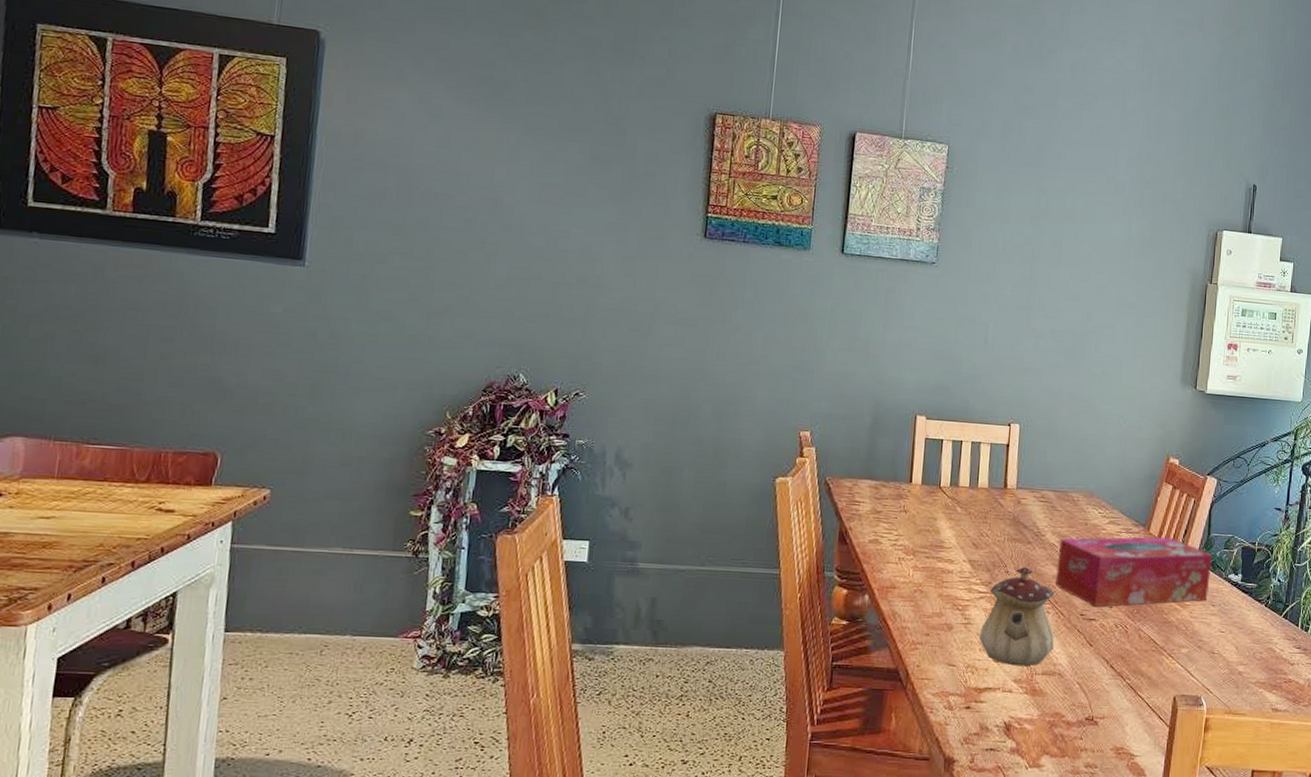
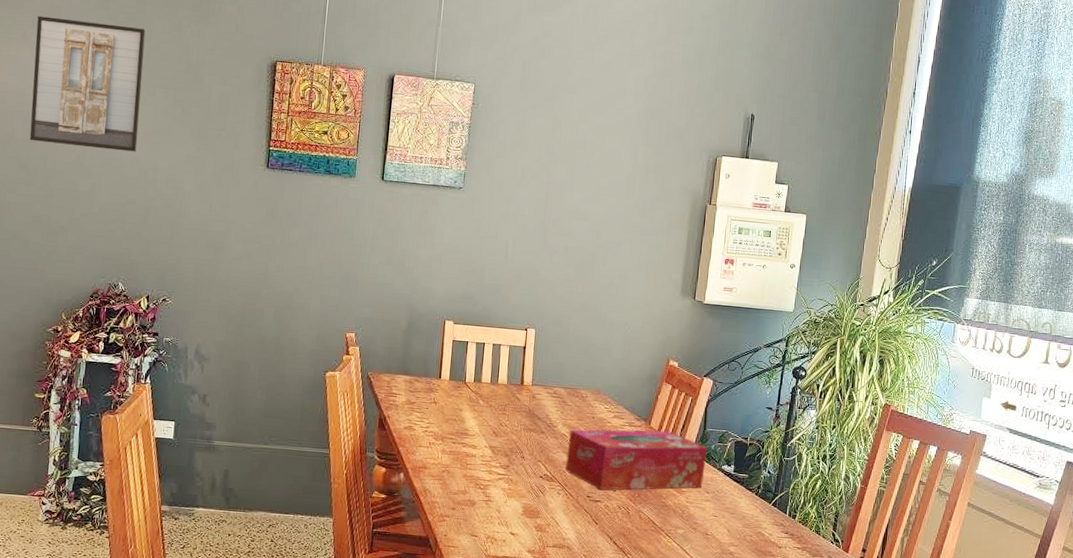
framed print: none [406,51,555,217] -> present [29,16,146,152]
teapot: present [979,567,1055,667] -> none [498,453,565,540]

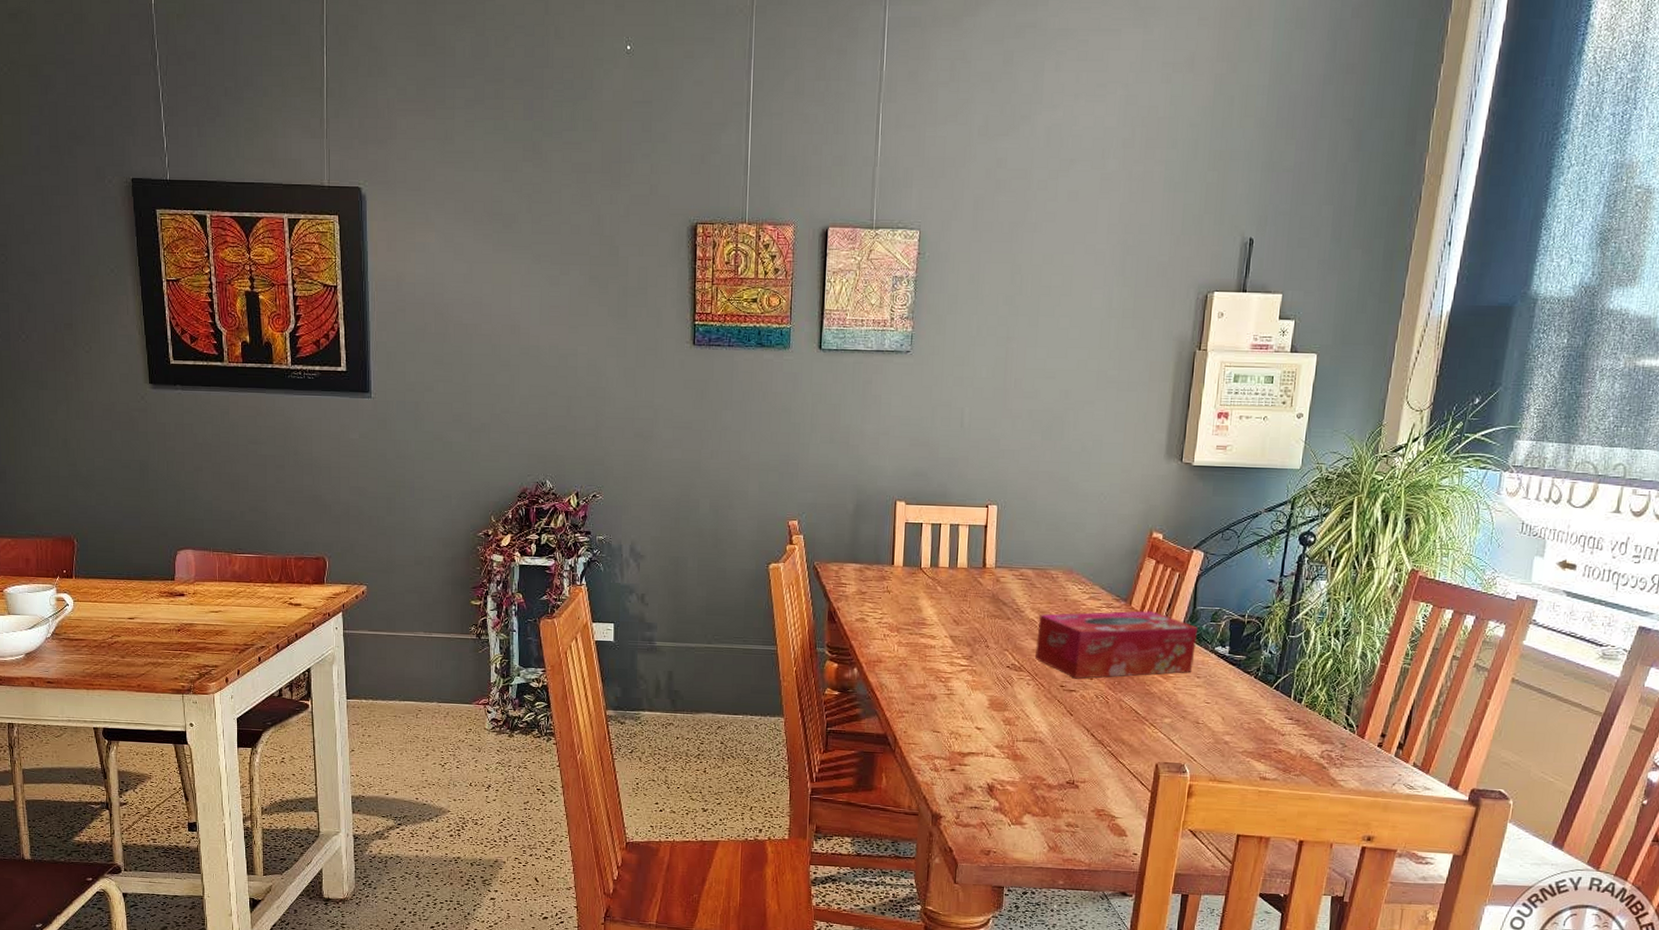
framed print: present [29,16,146,152] -> none [440,195,554,338]

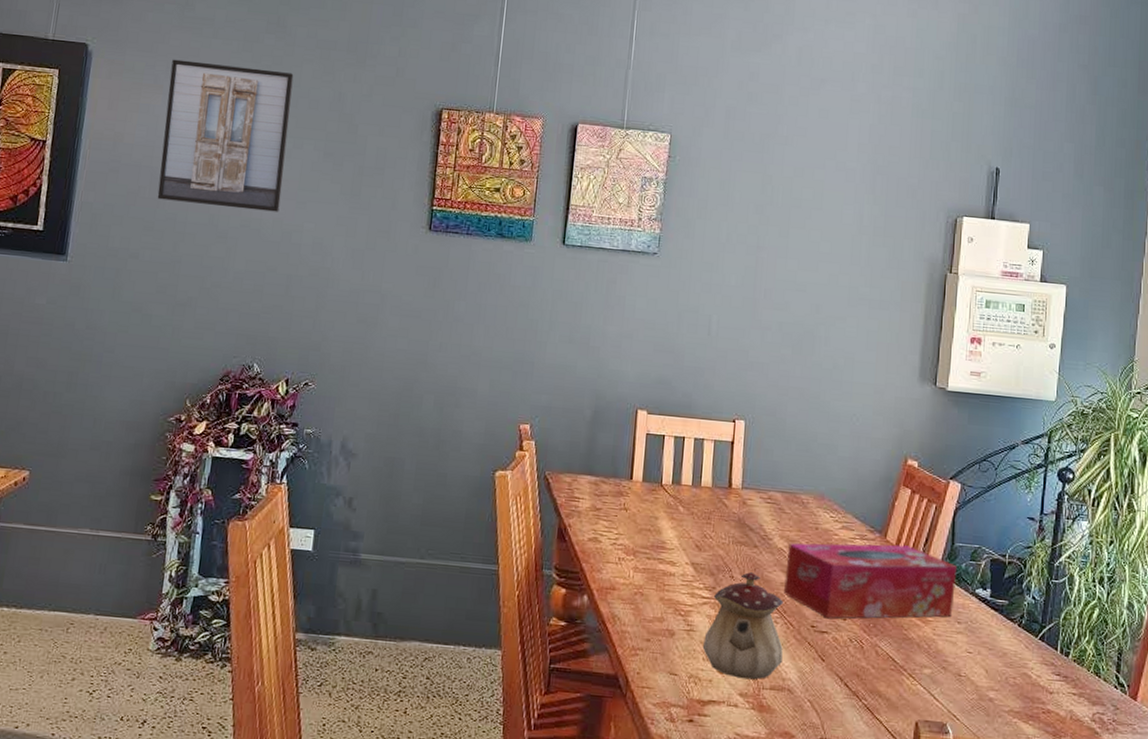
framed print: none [440,195,554,338] -> present [157,59,294,212]
teapot: none [961,642,1035,734] -> present [702,572,783,680]

